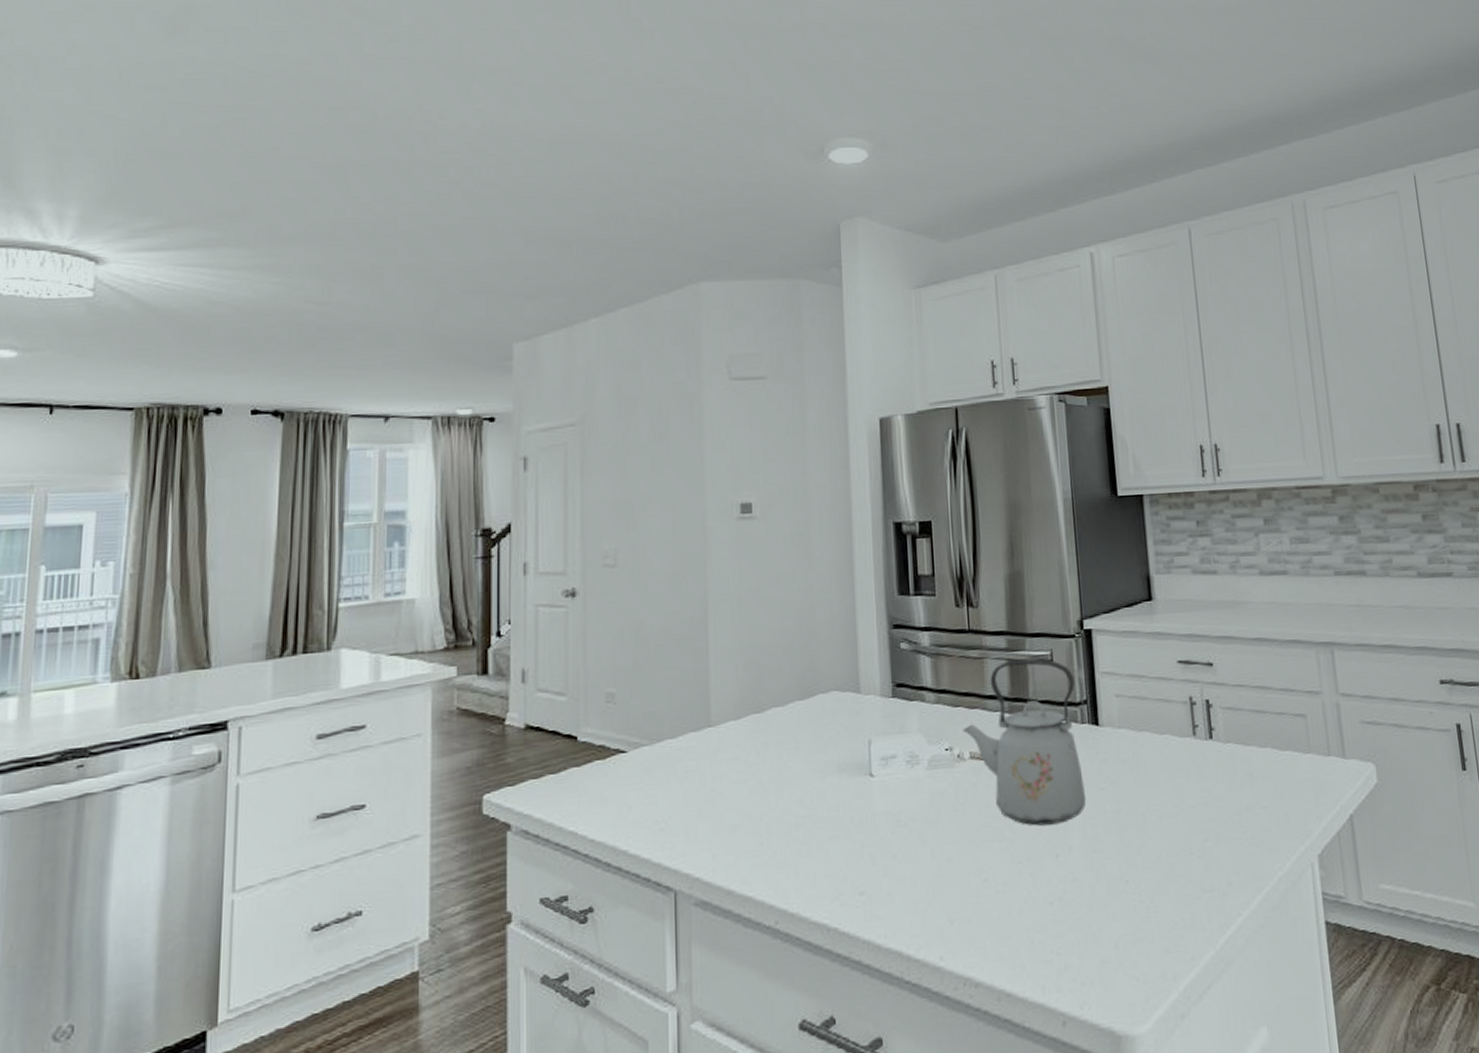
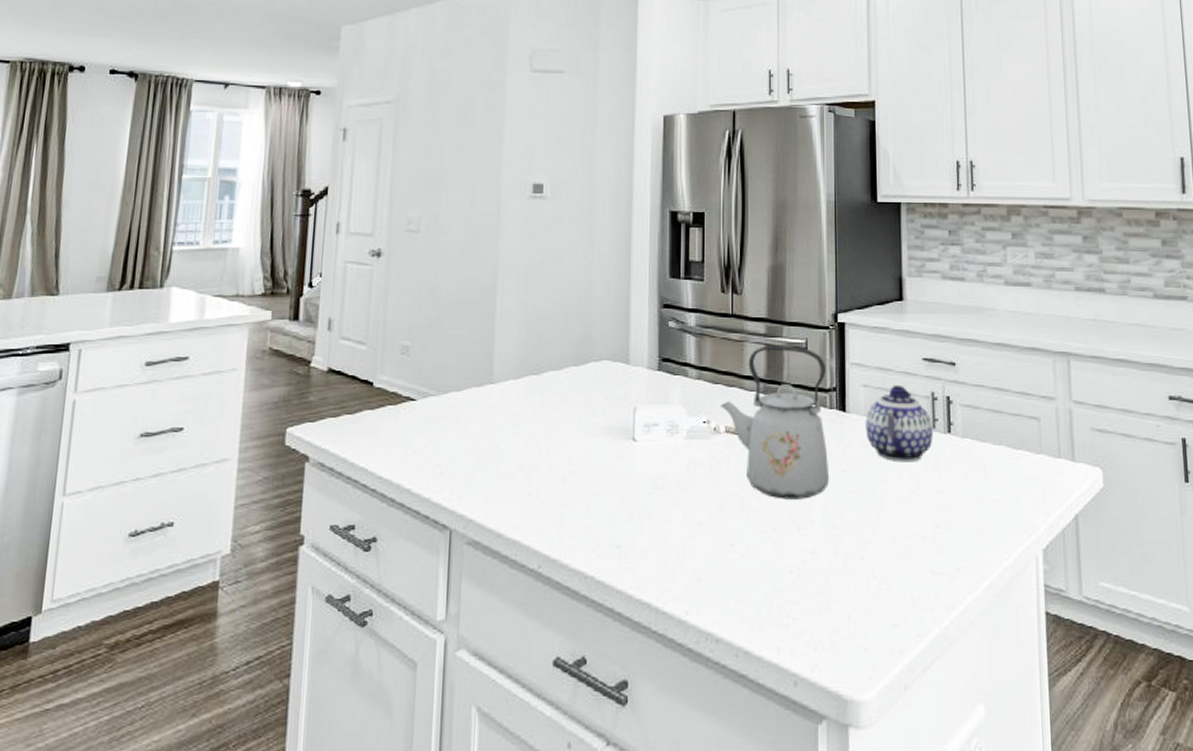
teapot: none [1120,691,1195,775] -> present [865,384,933,462]

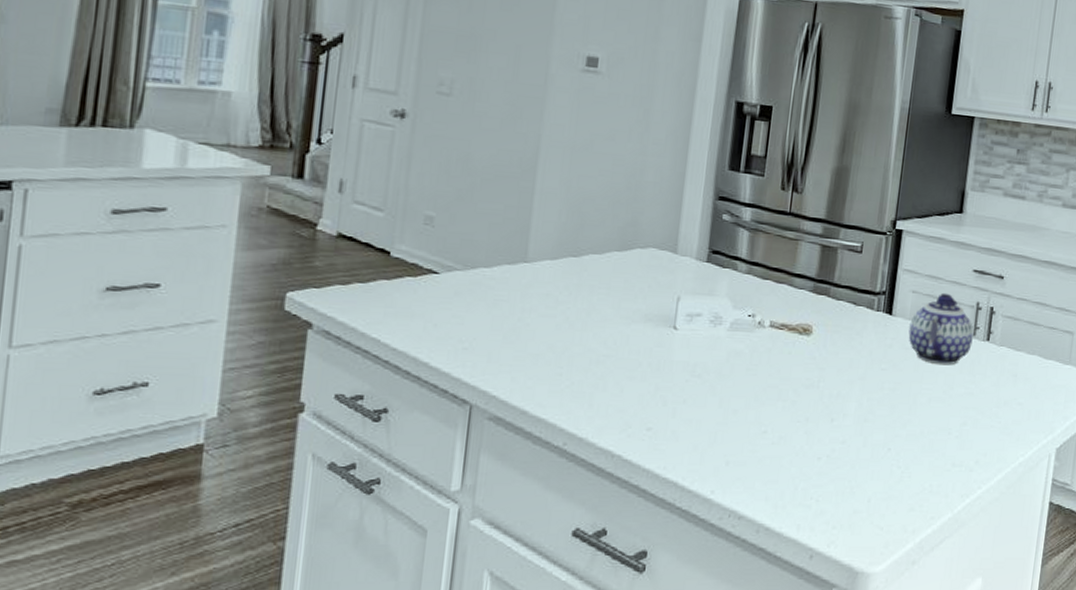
kettle: present [720,345,830,499] -> none [767,245,878,394]

